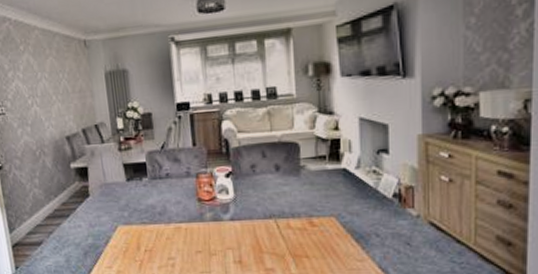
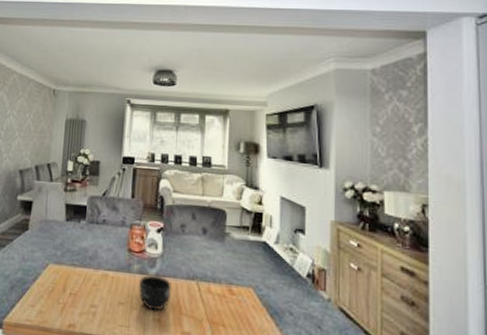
mug: none [213,221,249,254] -> present [138,275,171,311]

